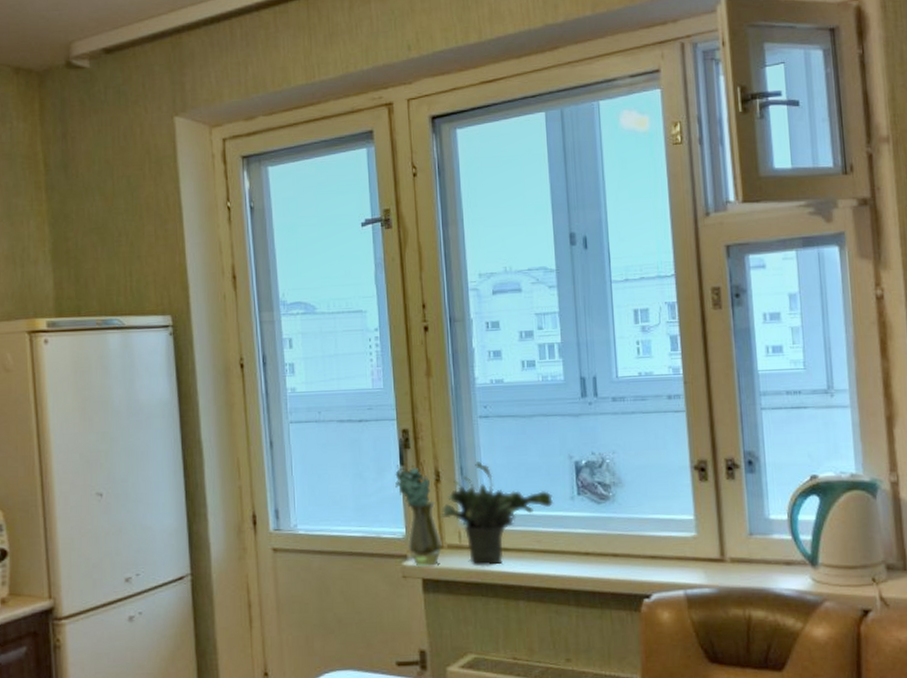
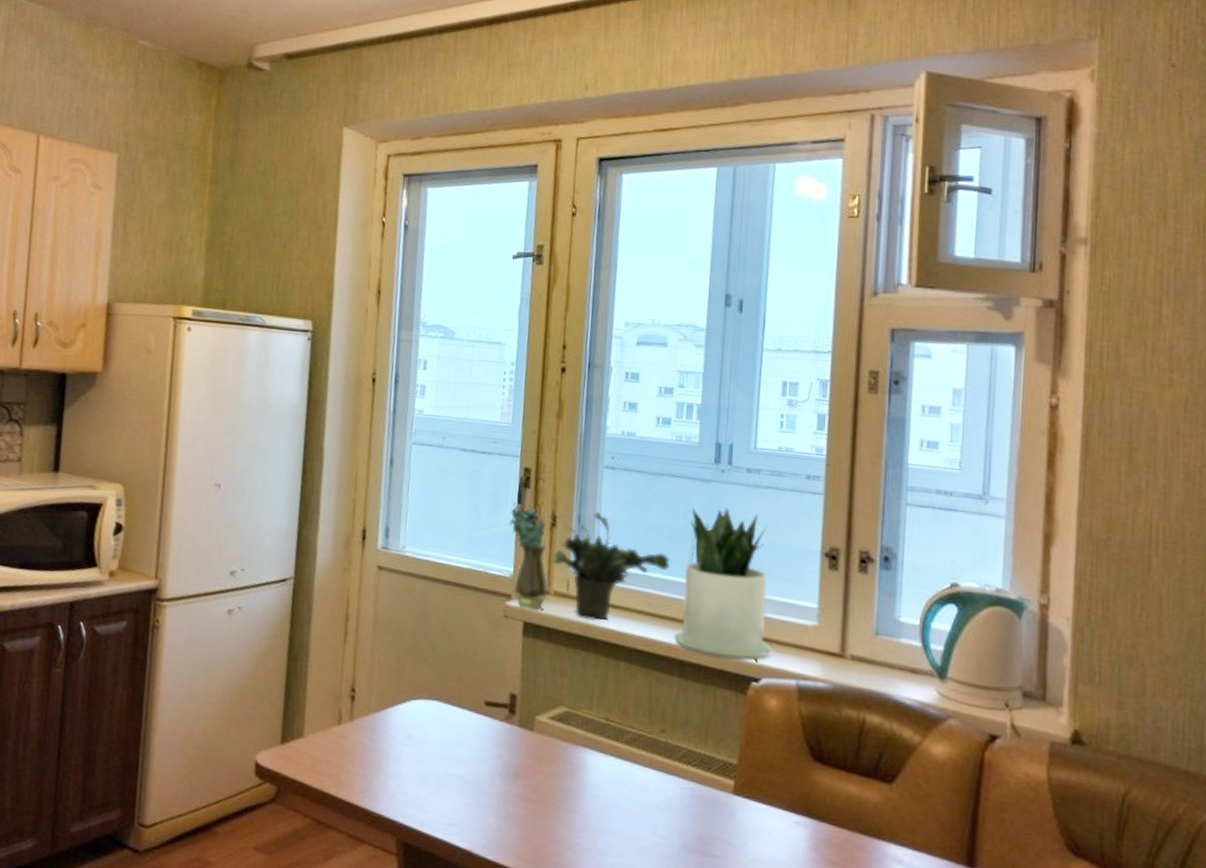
planter: none [565,438,659,583] -> present [672,508,773,661]

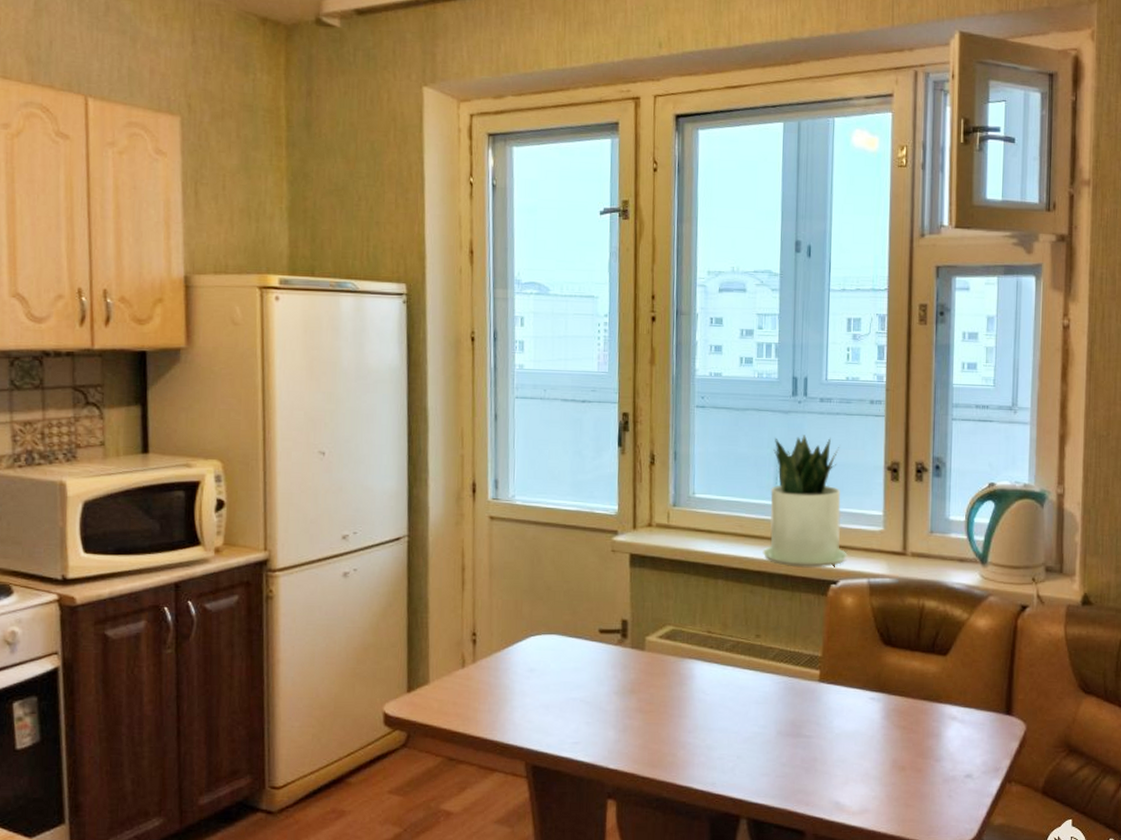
vase: present [510,503,549,610] -> none [612,446,651,542]
potted plant: present [551,512,671,622] -> none [652,448,758,547]

